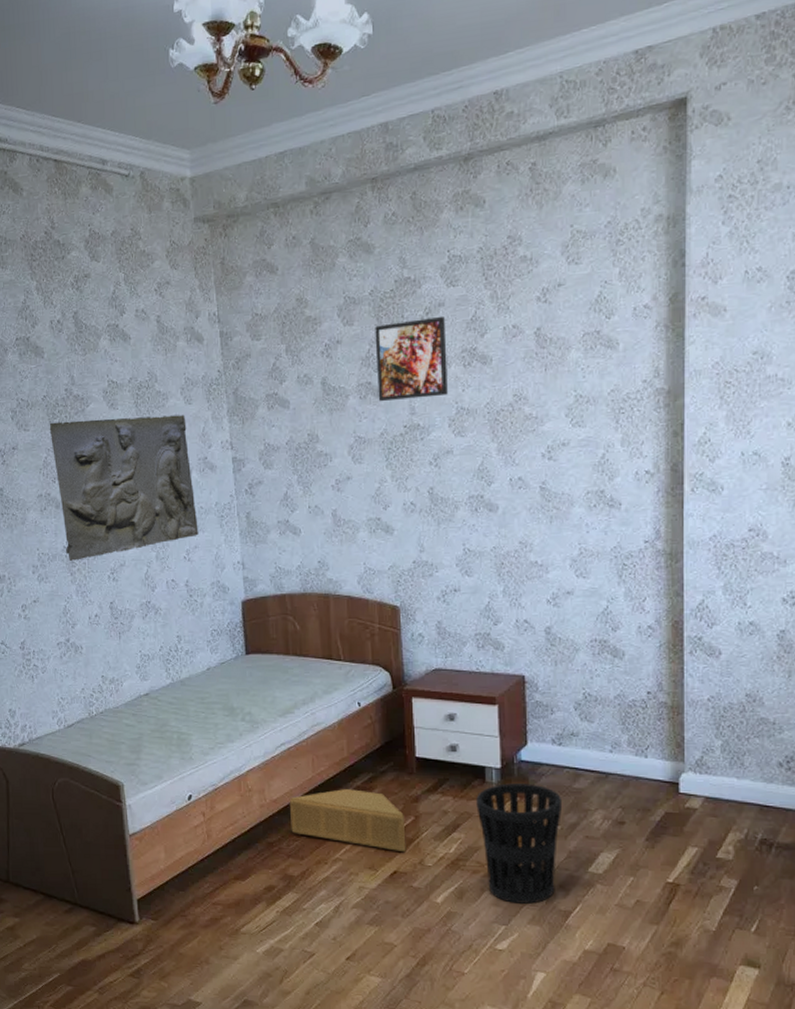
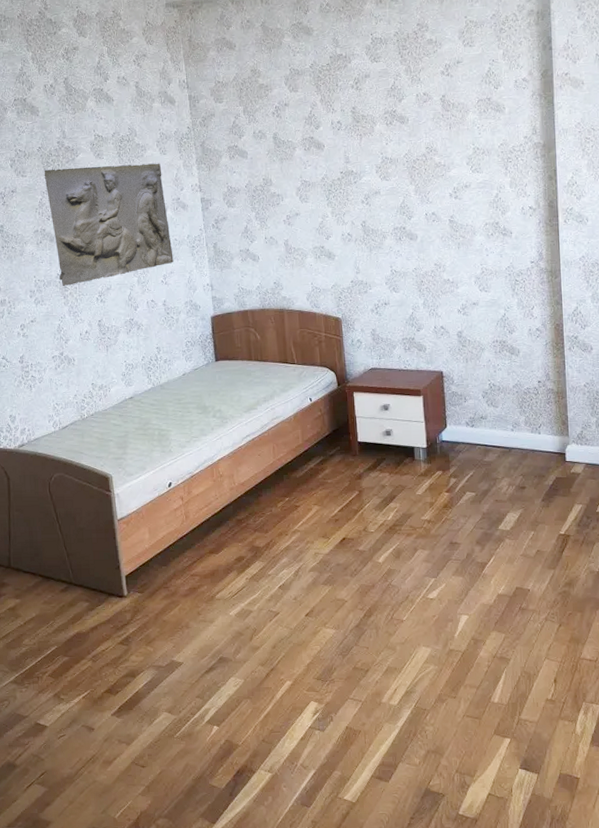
speaker: present [289,789,406,853] -> none [254,471,353,522]
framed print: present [375,315,448,402] -> none [315,85,375,153]
wastebasket: present [476,783,563,904] -> none [408,459,477,559]

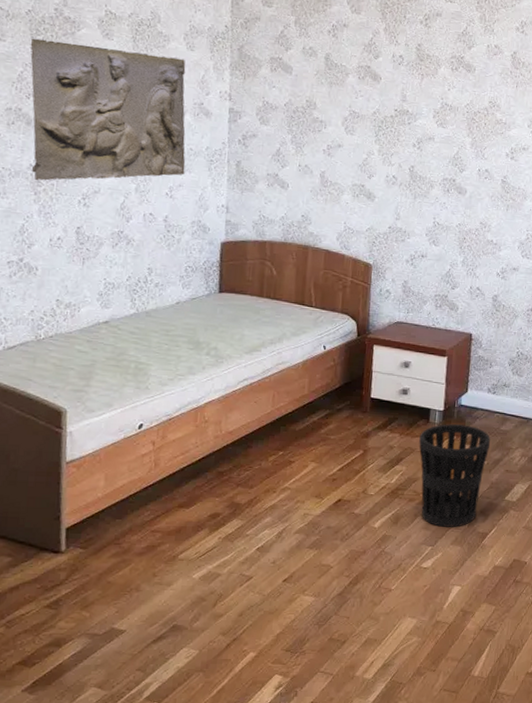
wastebasket: none [408,459,477,559] -> present [419,424,491,527]

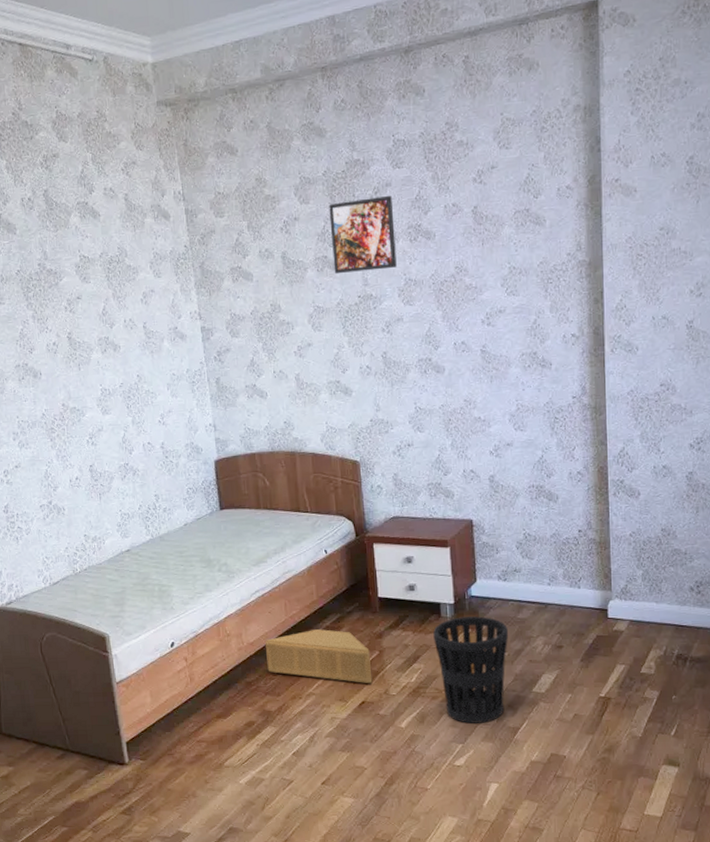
relief sculpture: present [30,38,186,181] -> none [24,287,172,428]
speaker: none [243,423,354,483] -> present [264,629,373,684]
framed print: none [375,19,441,91] -> present [329,195,397,274]

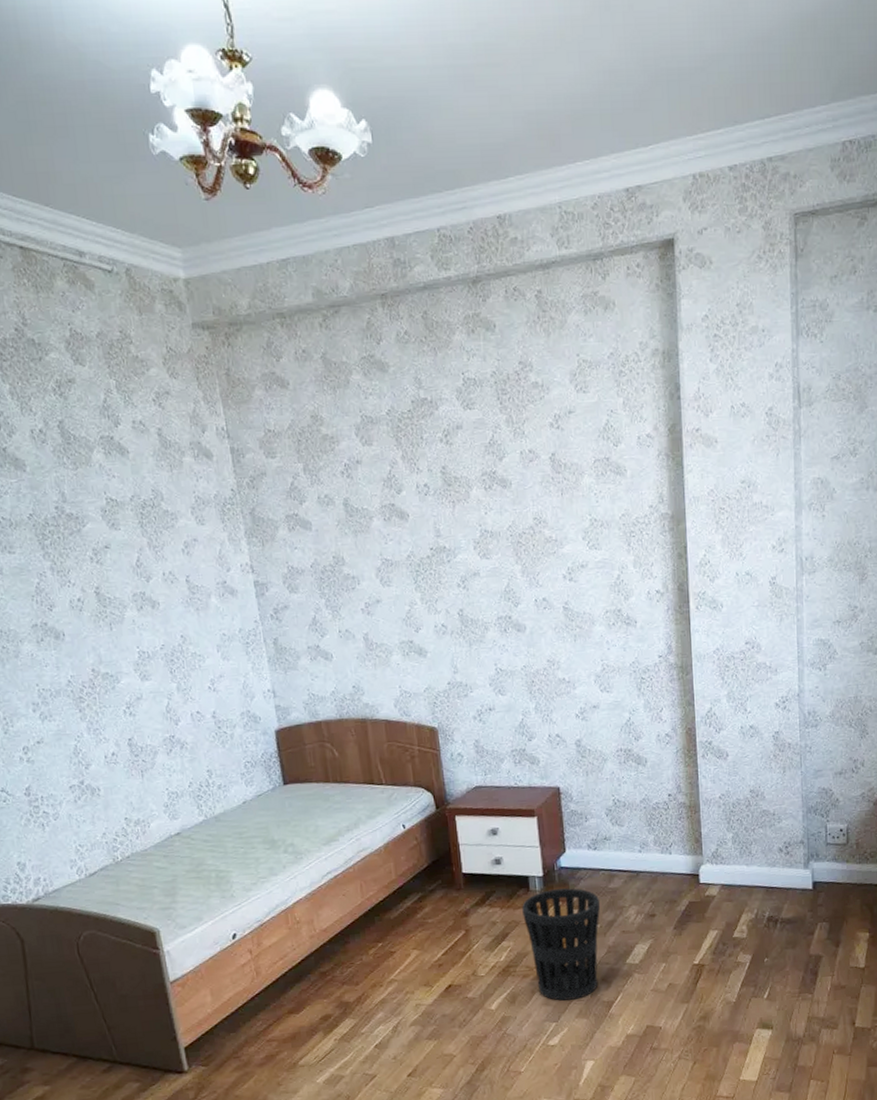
speaker: present [264,629,373,684] -> none [339,910,460,966]
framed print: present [329,195,397,274] -> none [394,438,471,524]

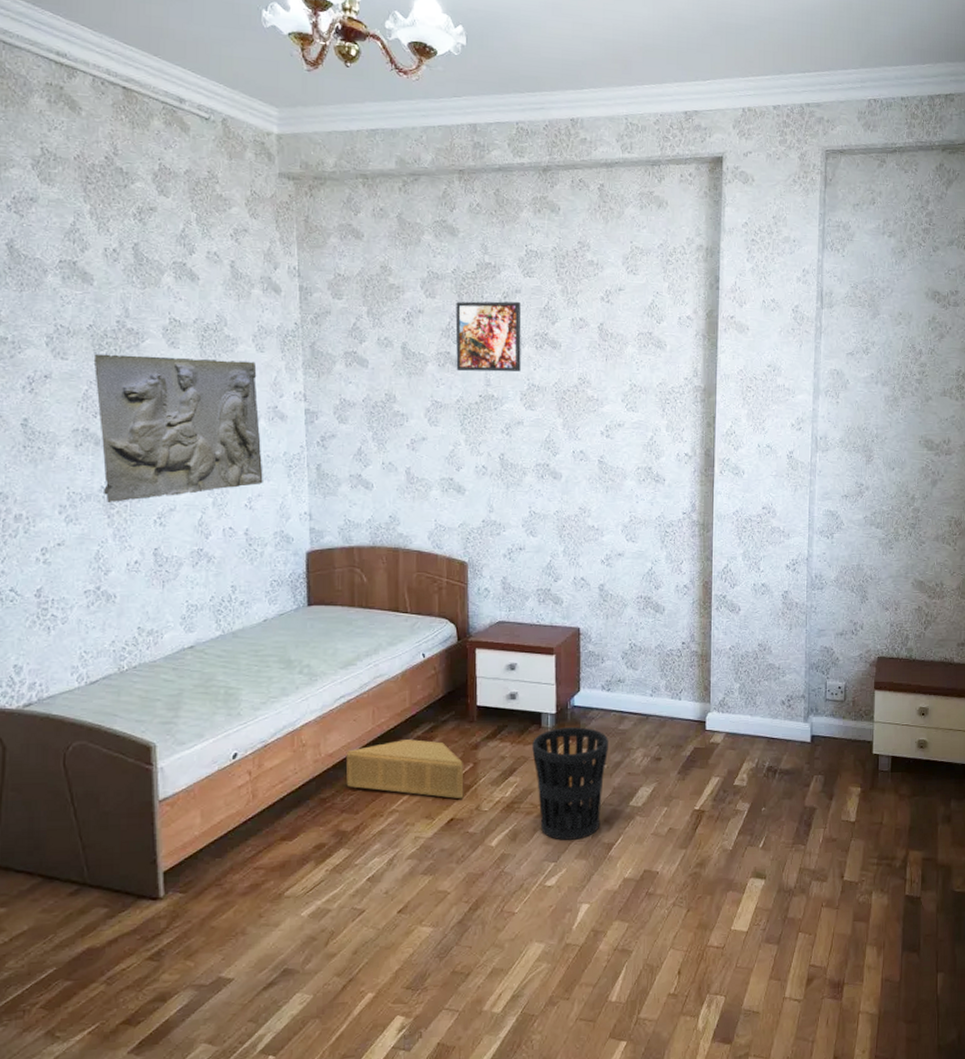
relief sculpture: none [39,536,223,698] -> present [93,353,263,504]
speaker: none [339,910,460,966] -> present [345,739,464,800]
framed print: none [394,438,471,524] -> present [455,301,522,372]

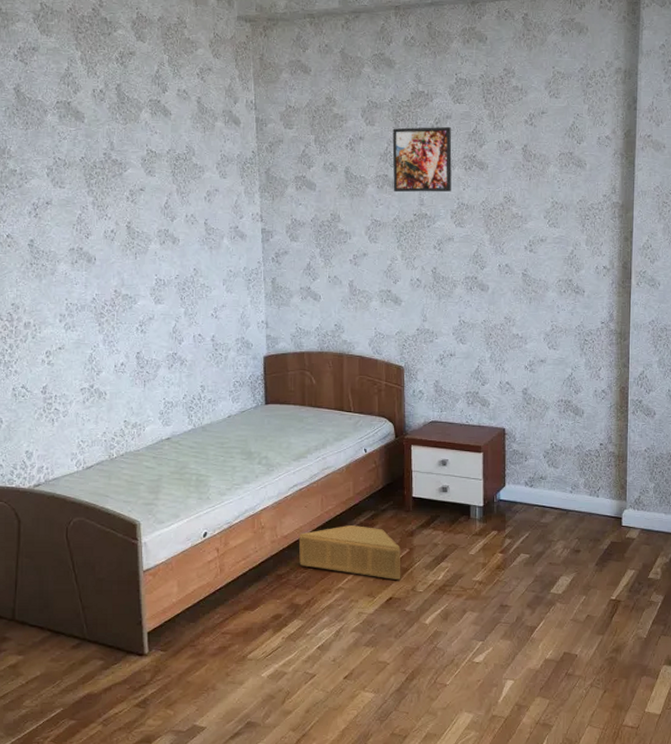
relief sculpture: present [93,353,263,504] -> none [85,182,227,313]
wastebasket: present [532,727,609,840] -> none [462,519,532,622]

